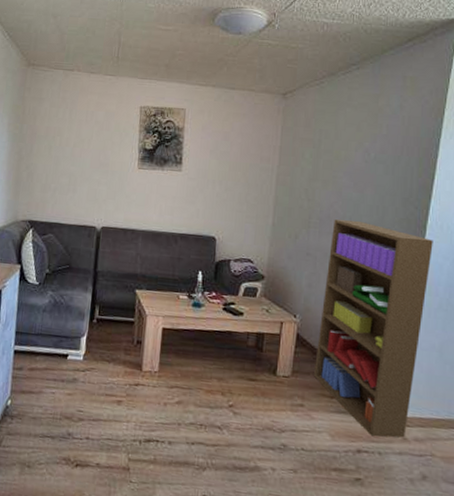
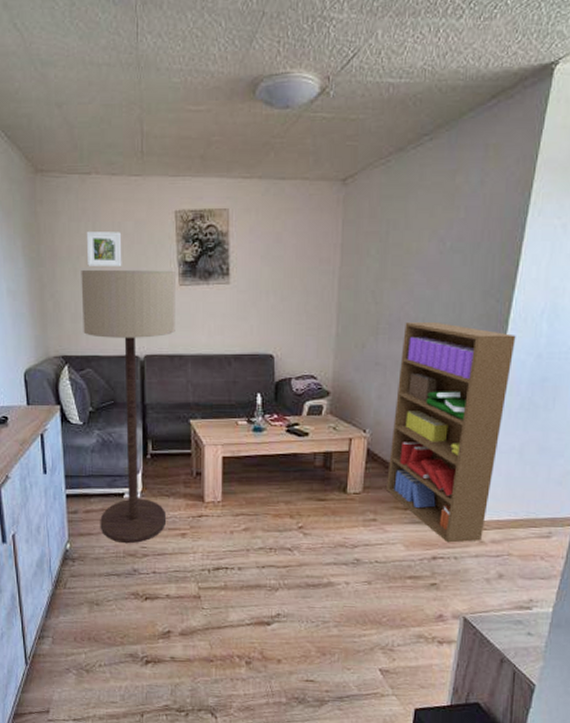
floor lamp: none [41,148,136,407] -> present [81,270,176,544]
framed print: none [61,117,93,149] -> present [86,232,122,267]

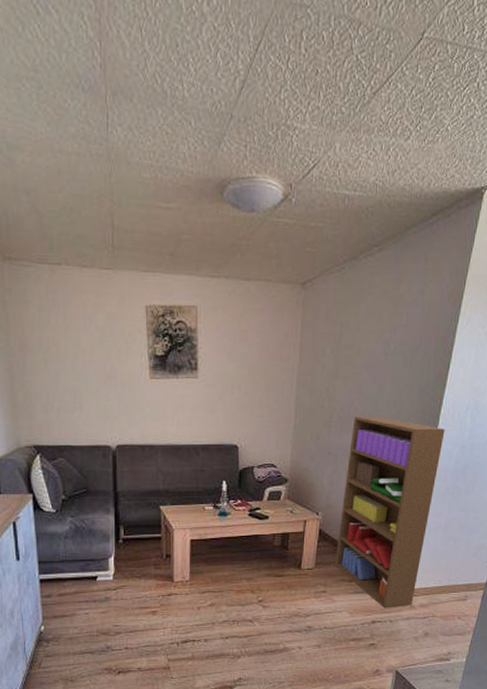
floor lamp: present [81,270,176,544] -> none [52,361,146,623]
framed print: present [86,232,122,267] -> none [57,323,94,360]

